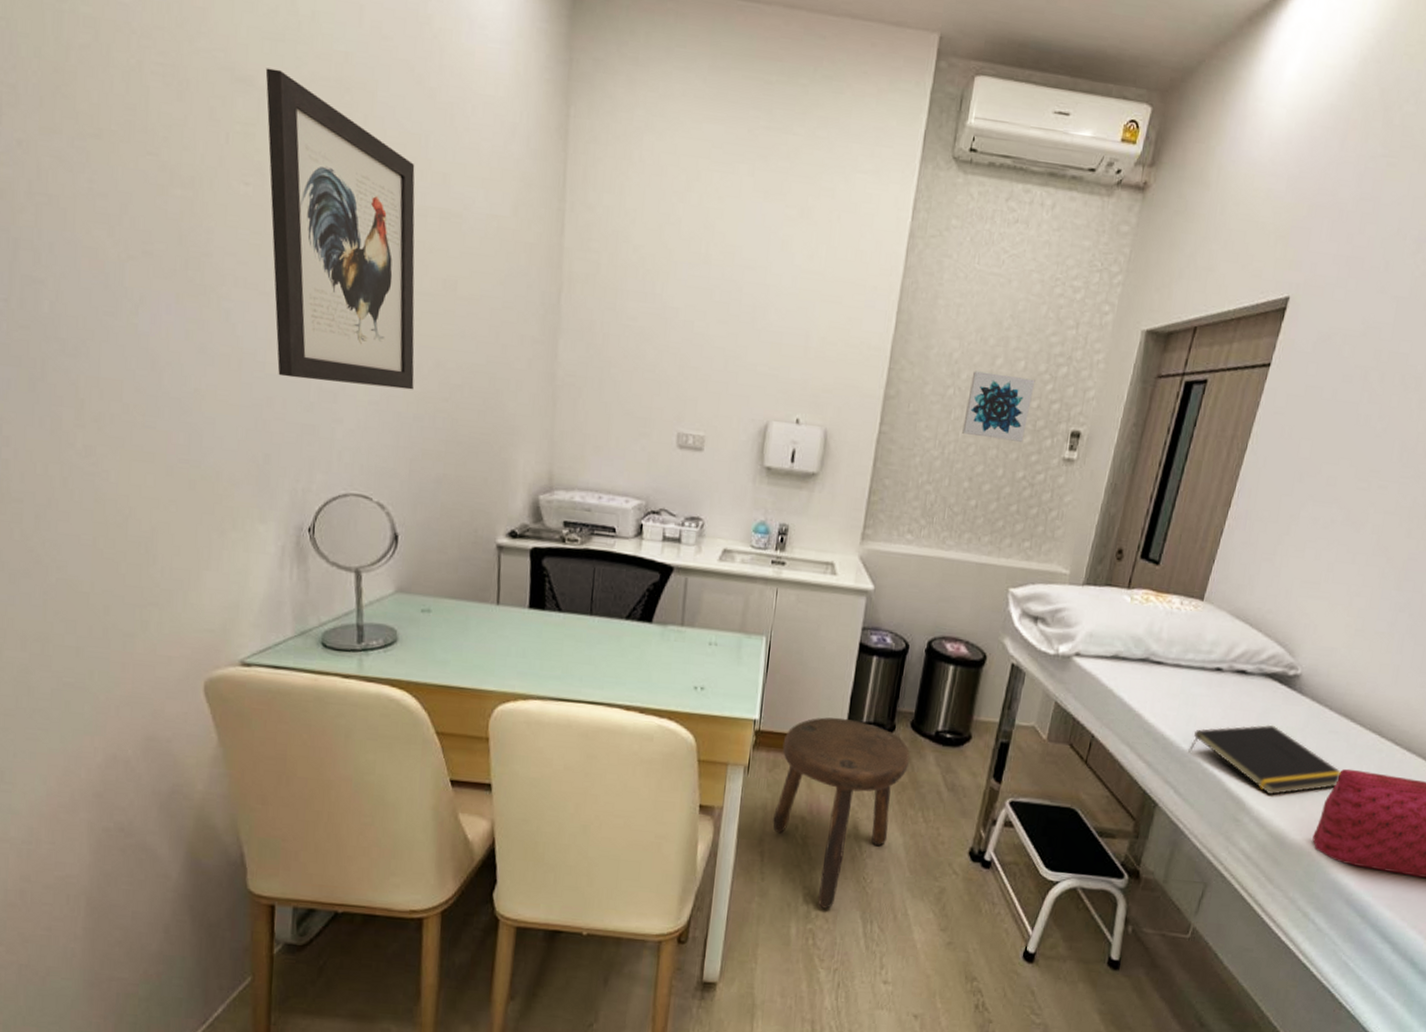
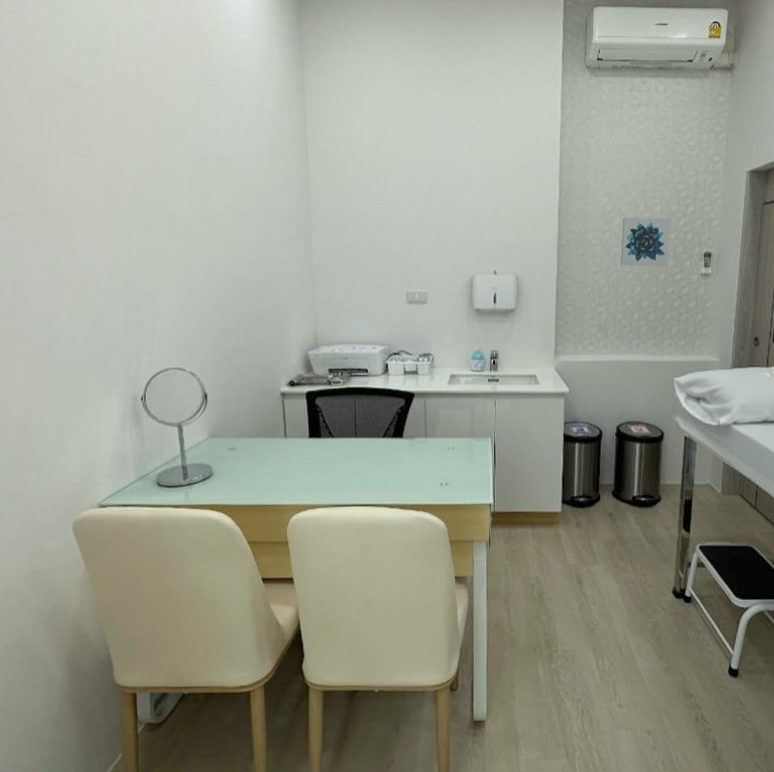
wall art: present [265,68,415,390] -> none [88,74,210,289]
stool: present [773,717,910,909] -> none [514,494,614,650]

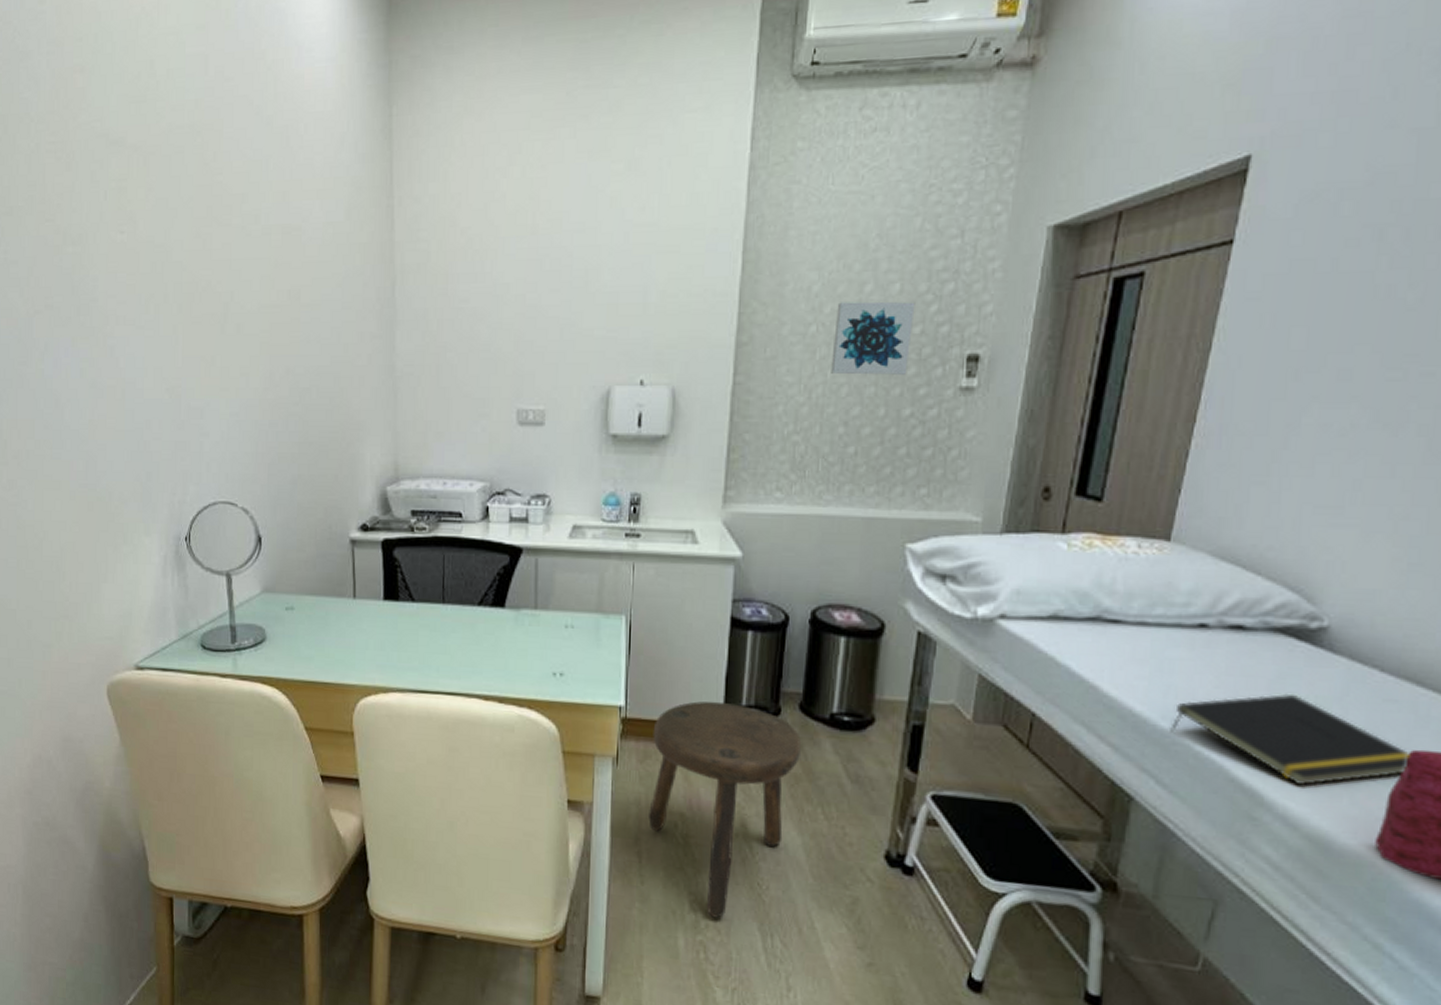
stool: none [514,494,614,650] -> present [649,701,801,918]

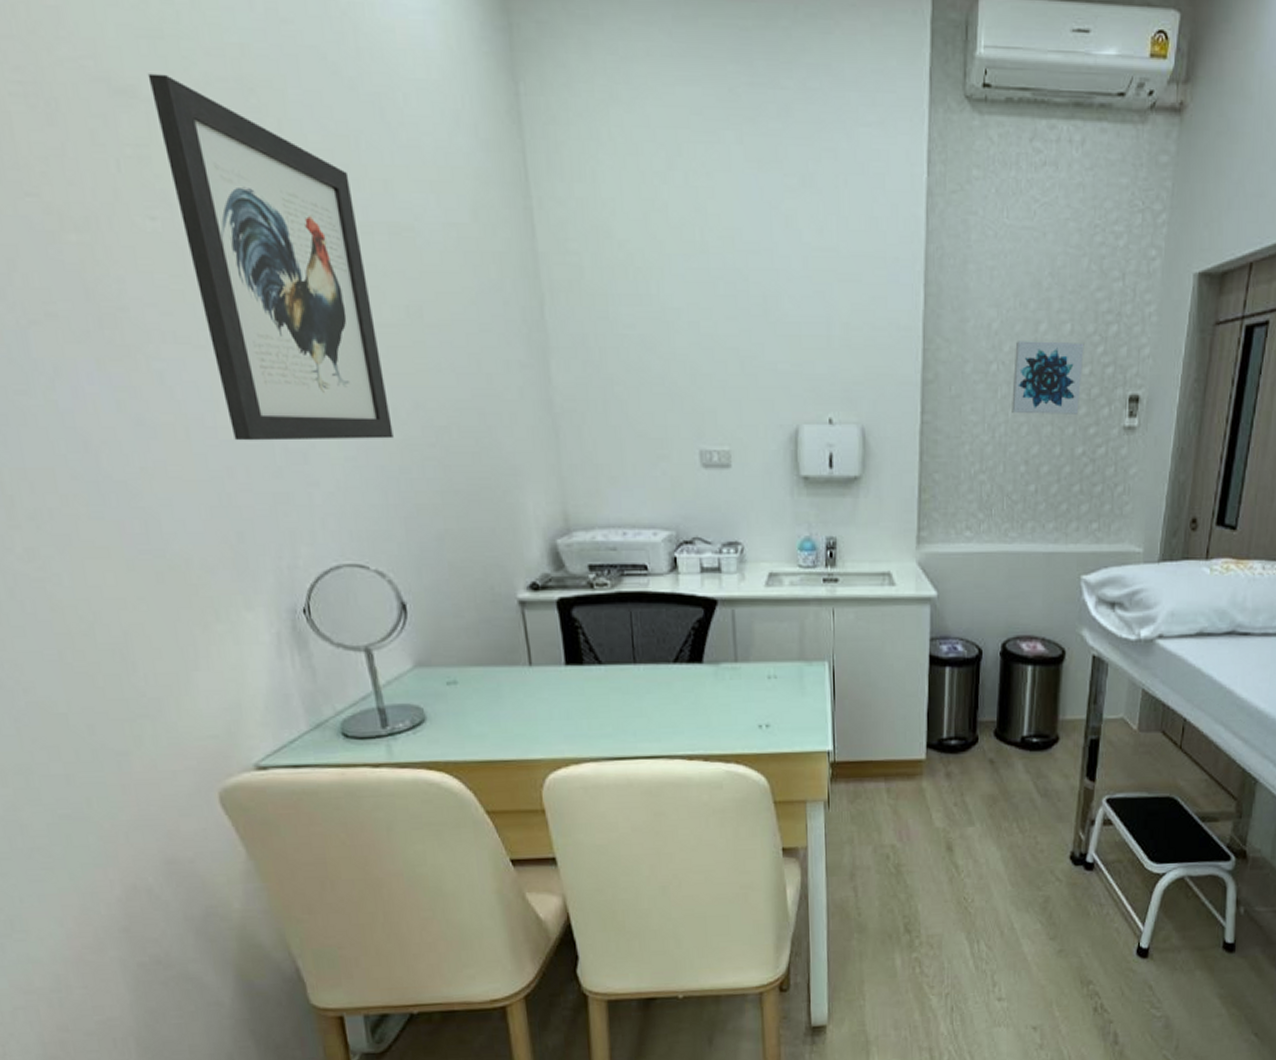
wall art: none [132,127,268,400] -> present [147,73,394,441]
stool: present [649,701,801,918] -> none [861,736,996,935]

